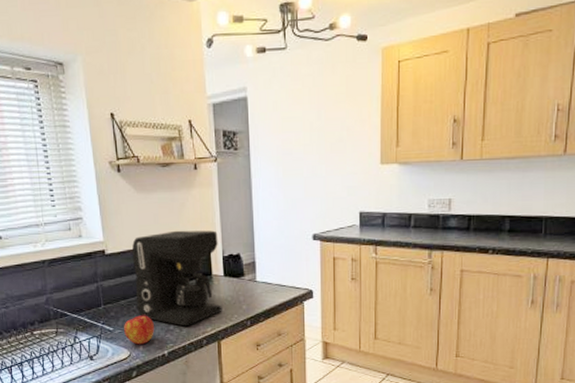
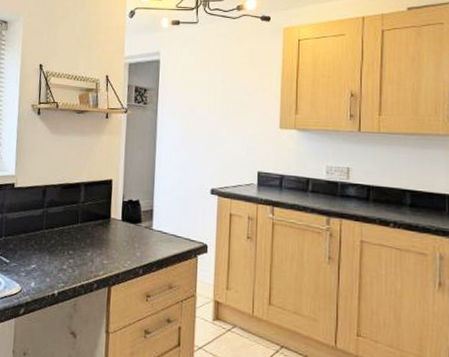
apple: present [124,315,155,345] -> none [19,250,49,281]
coffee maker: present [131,230,222,327] -> none [34,172,120,268]

